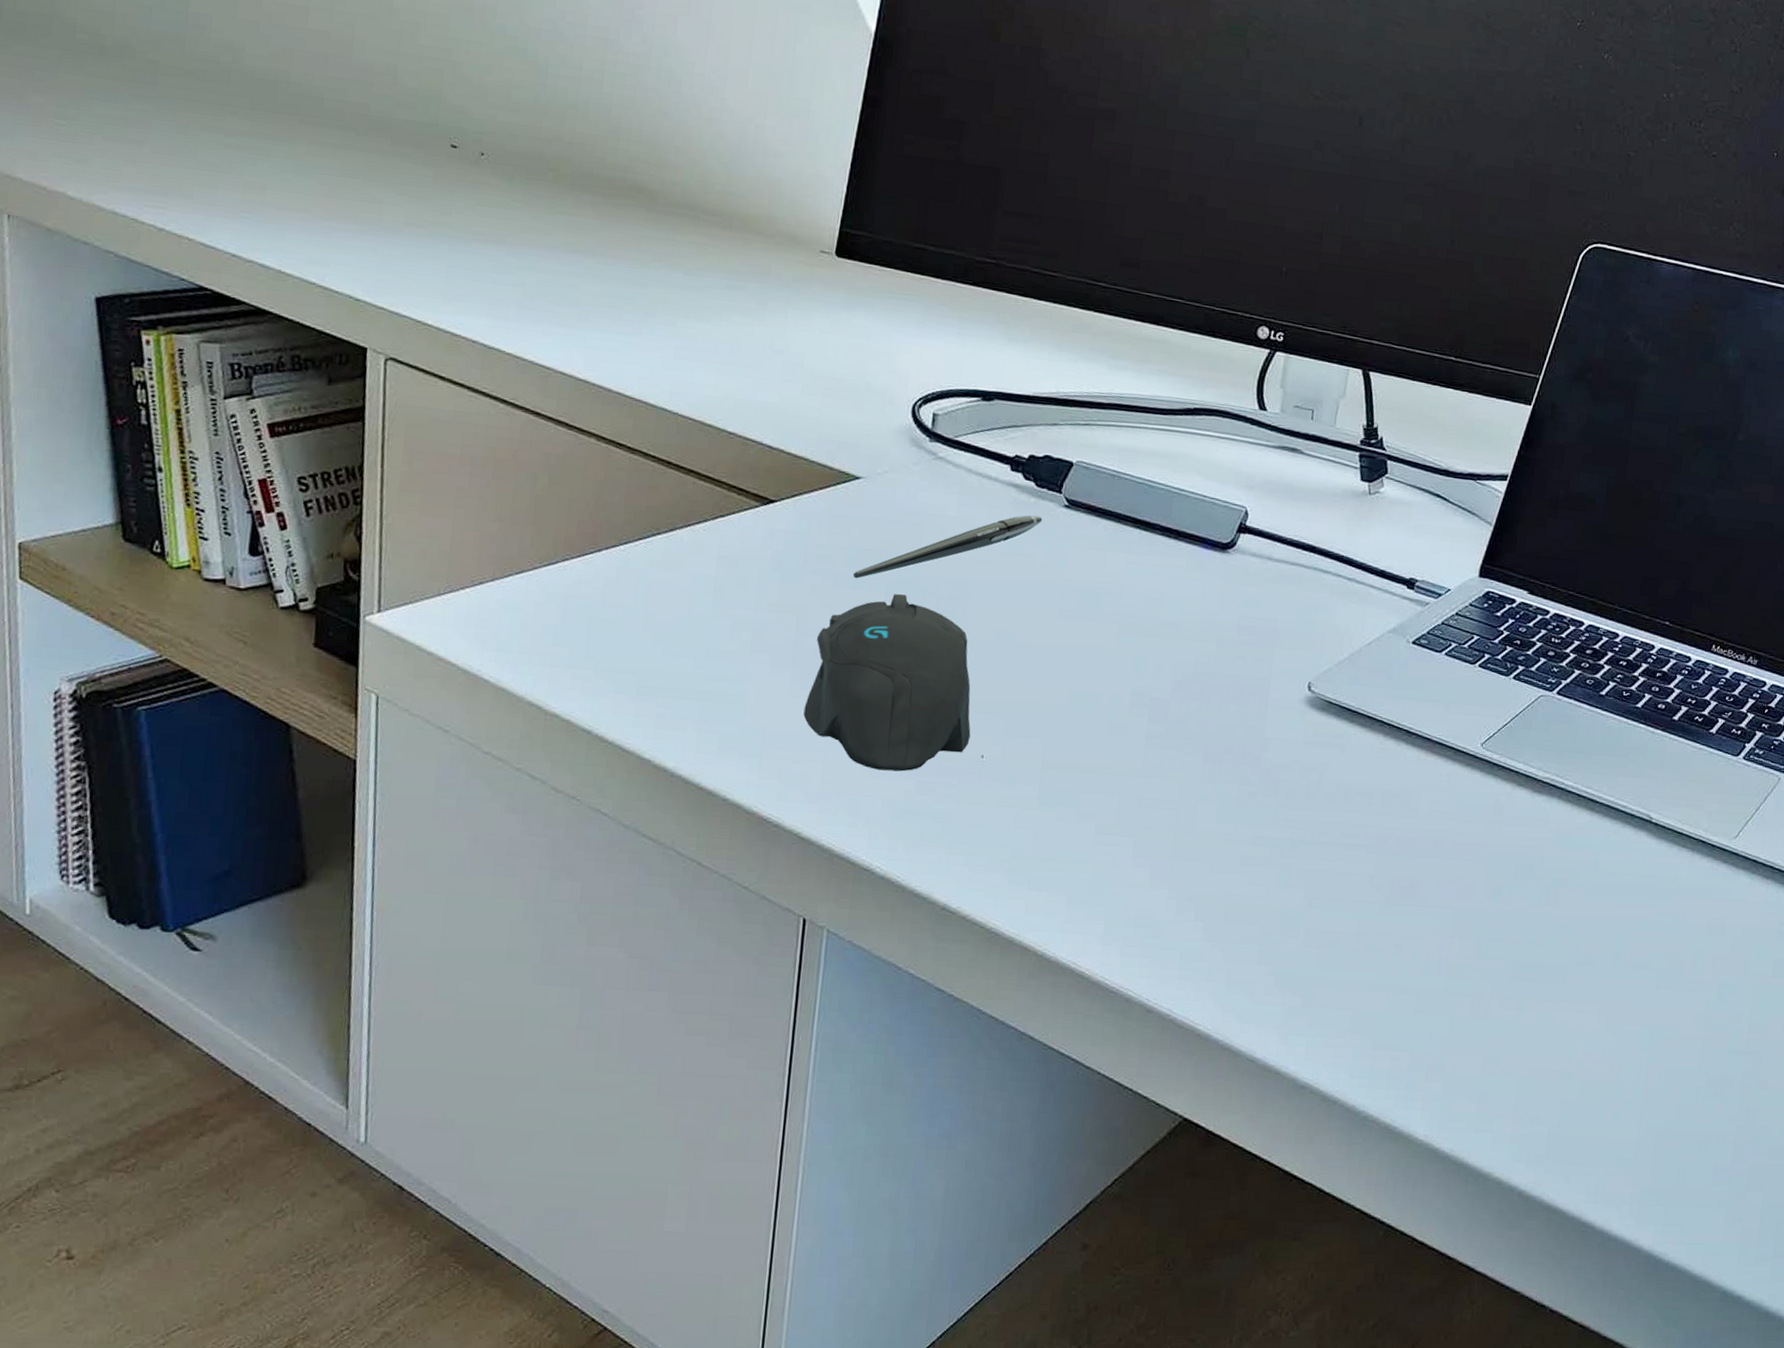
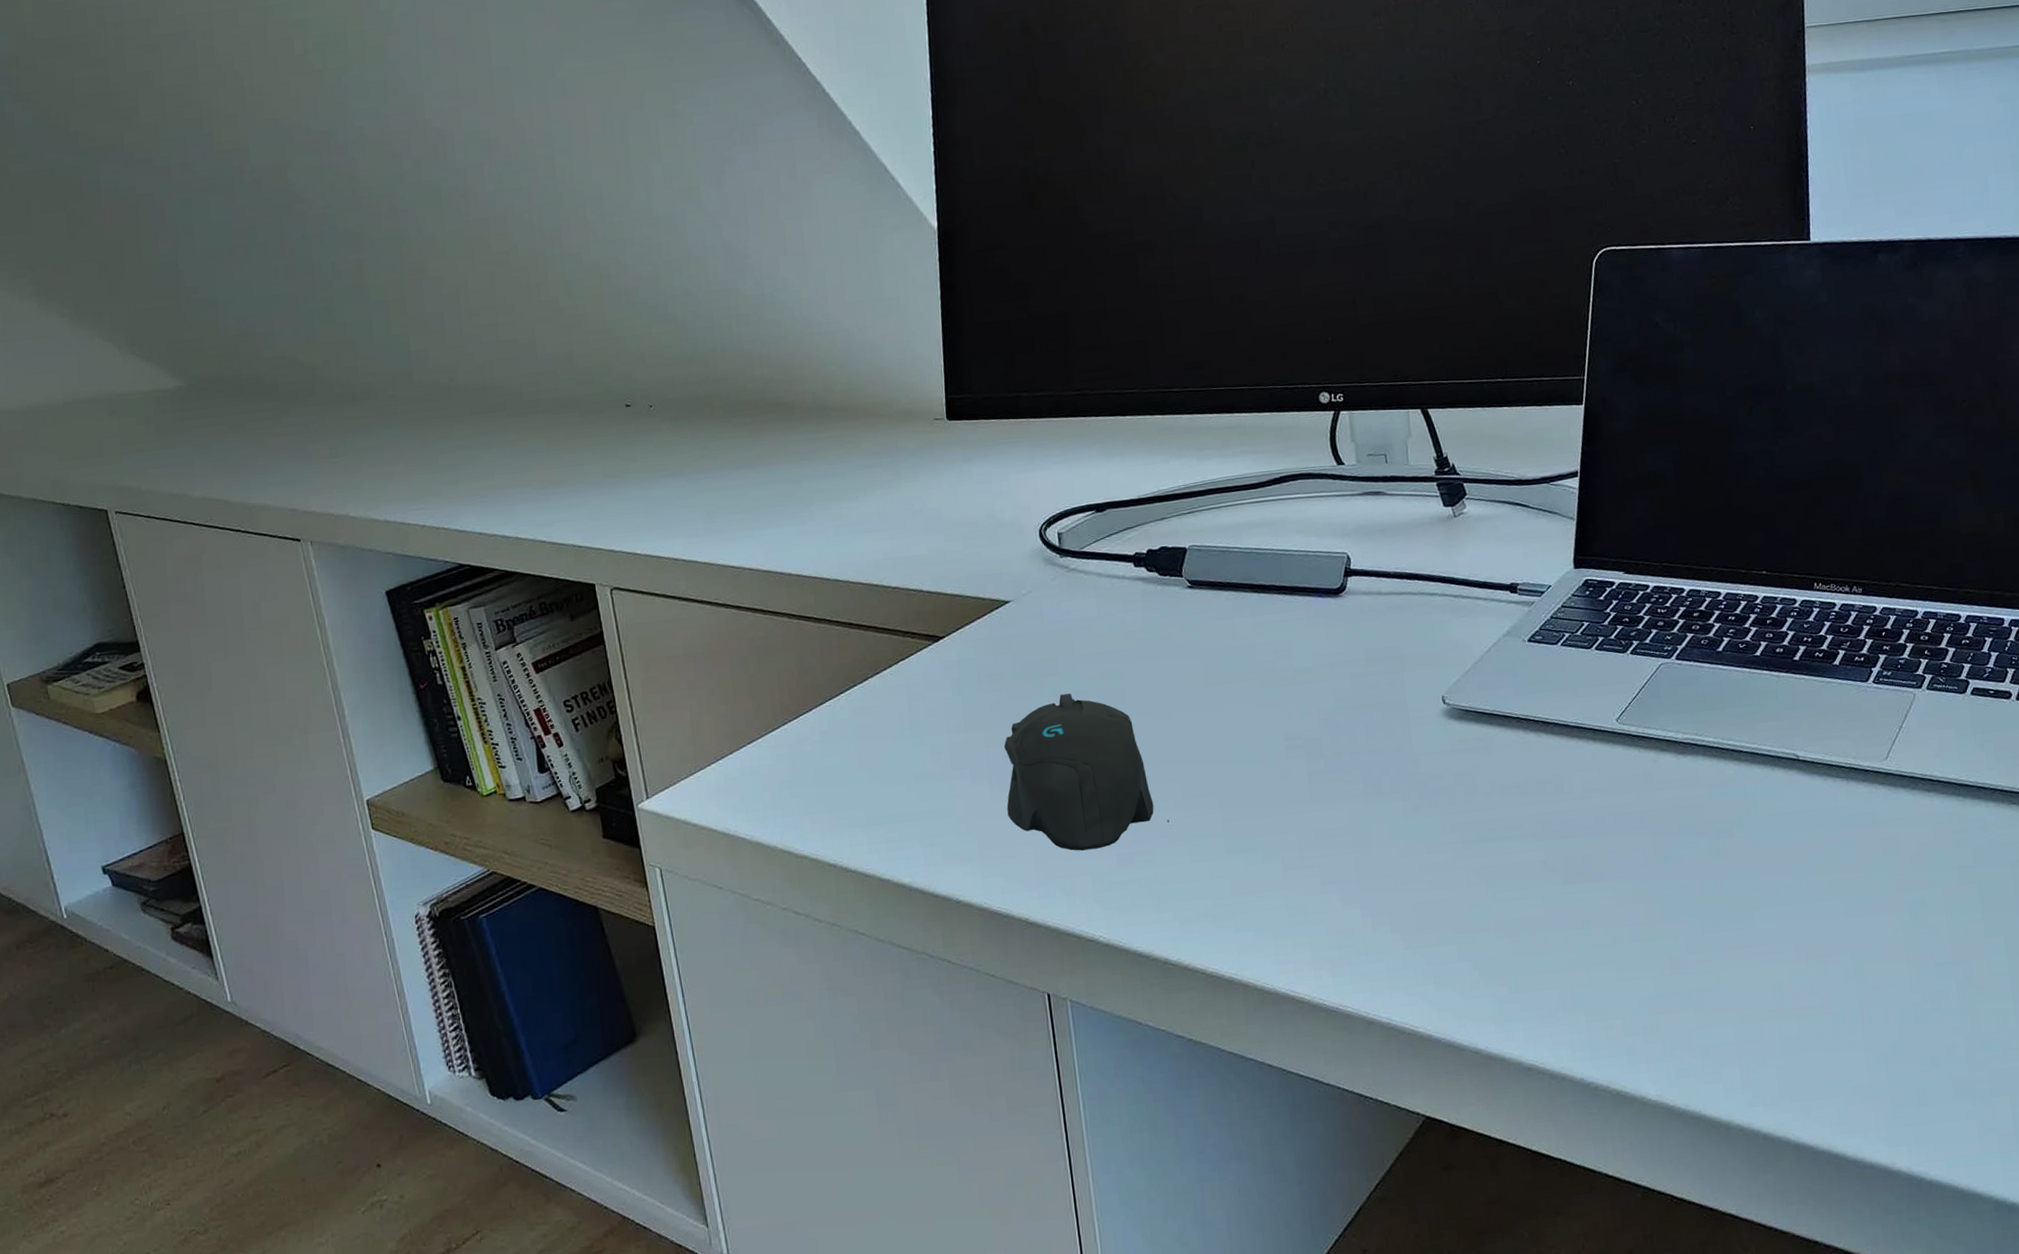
pen: present [852,515,1043,579] -> none [1021,600,1172,689]

